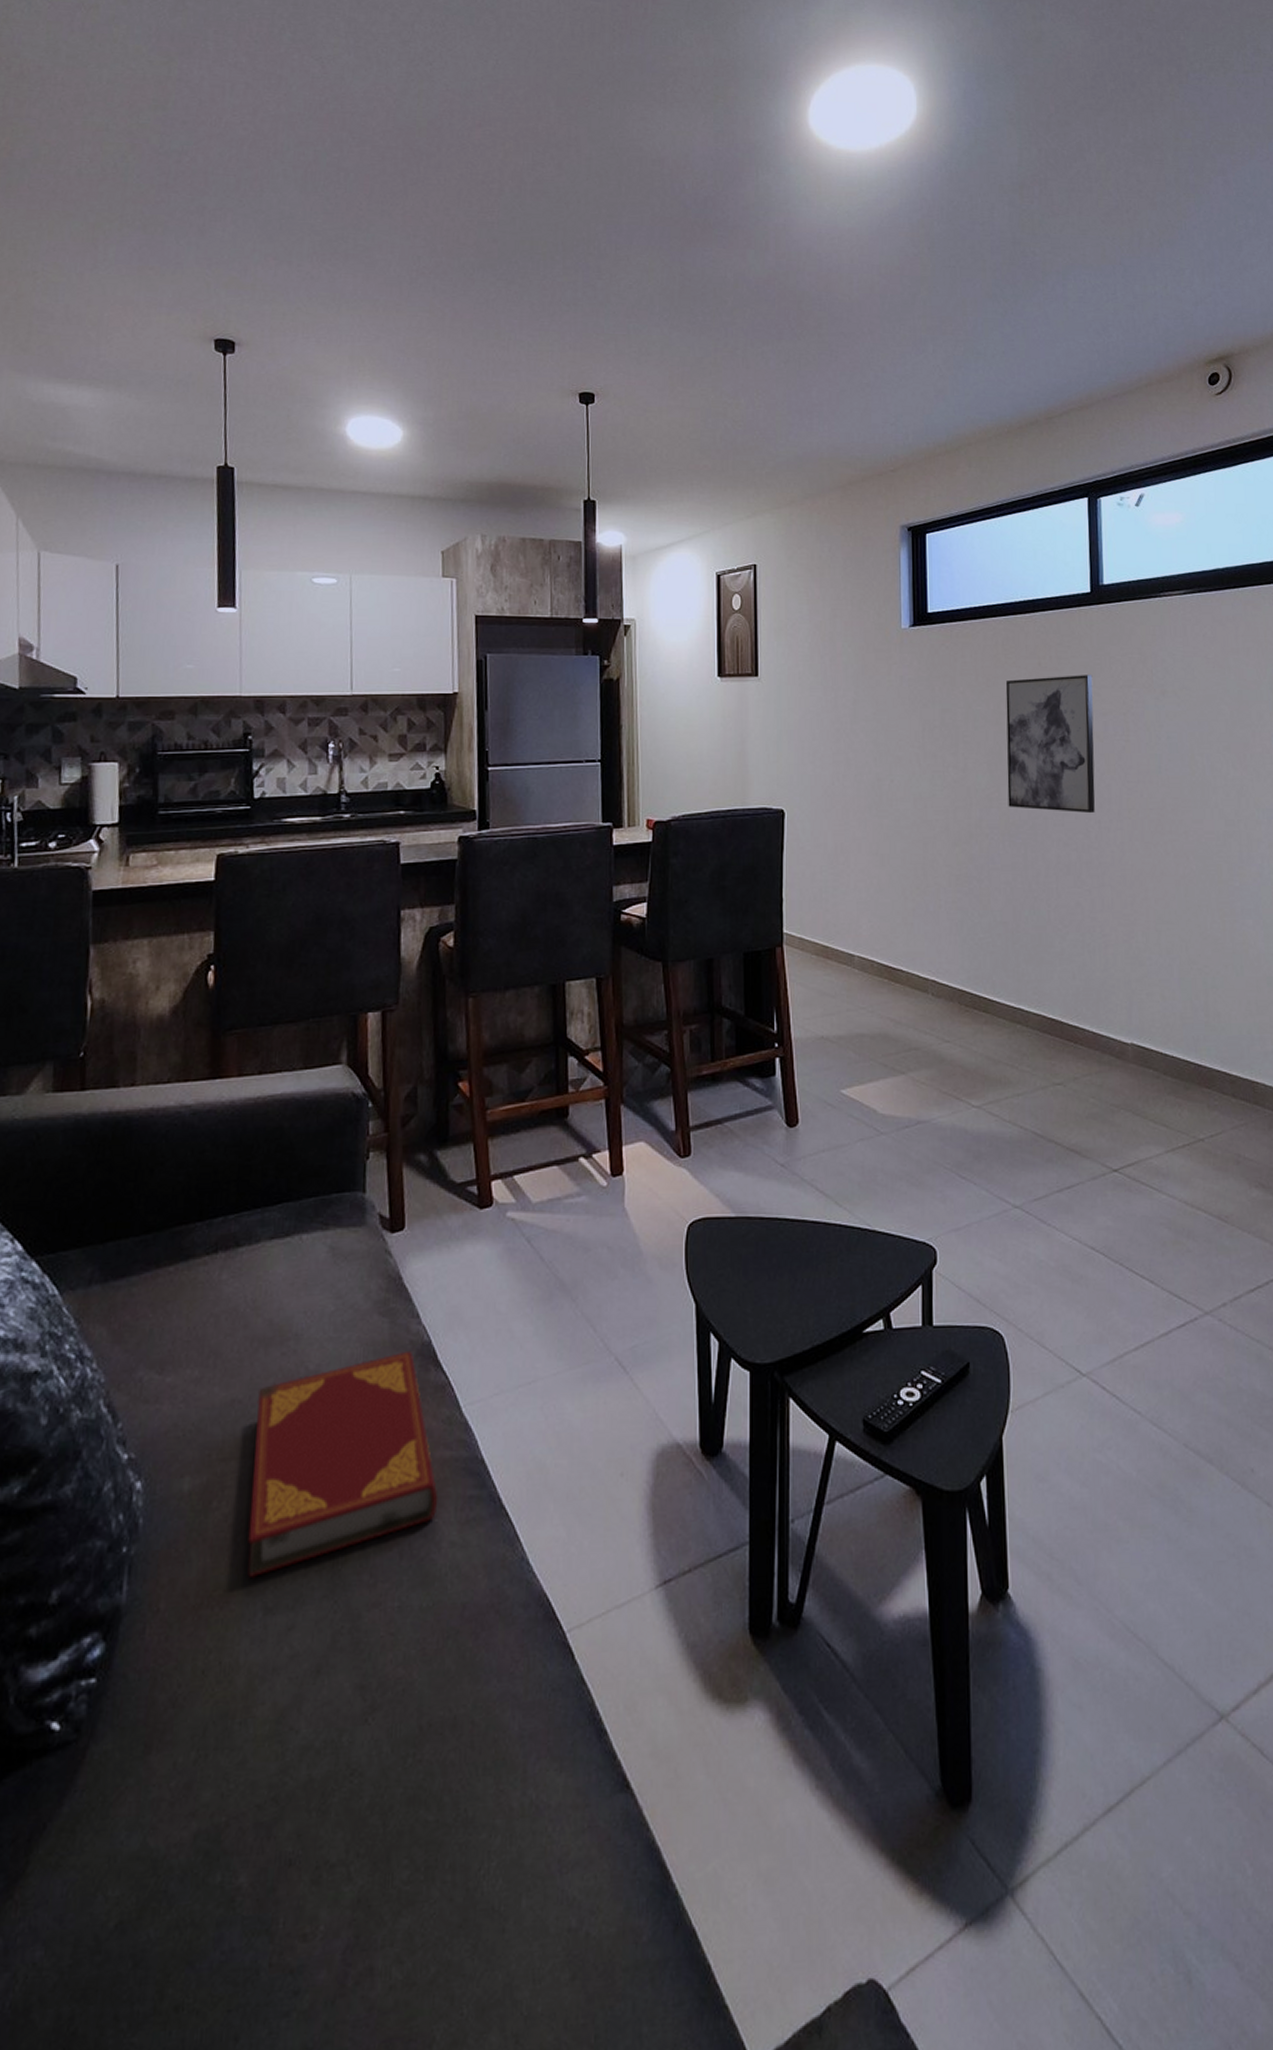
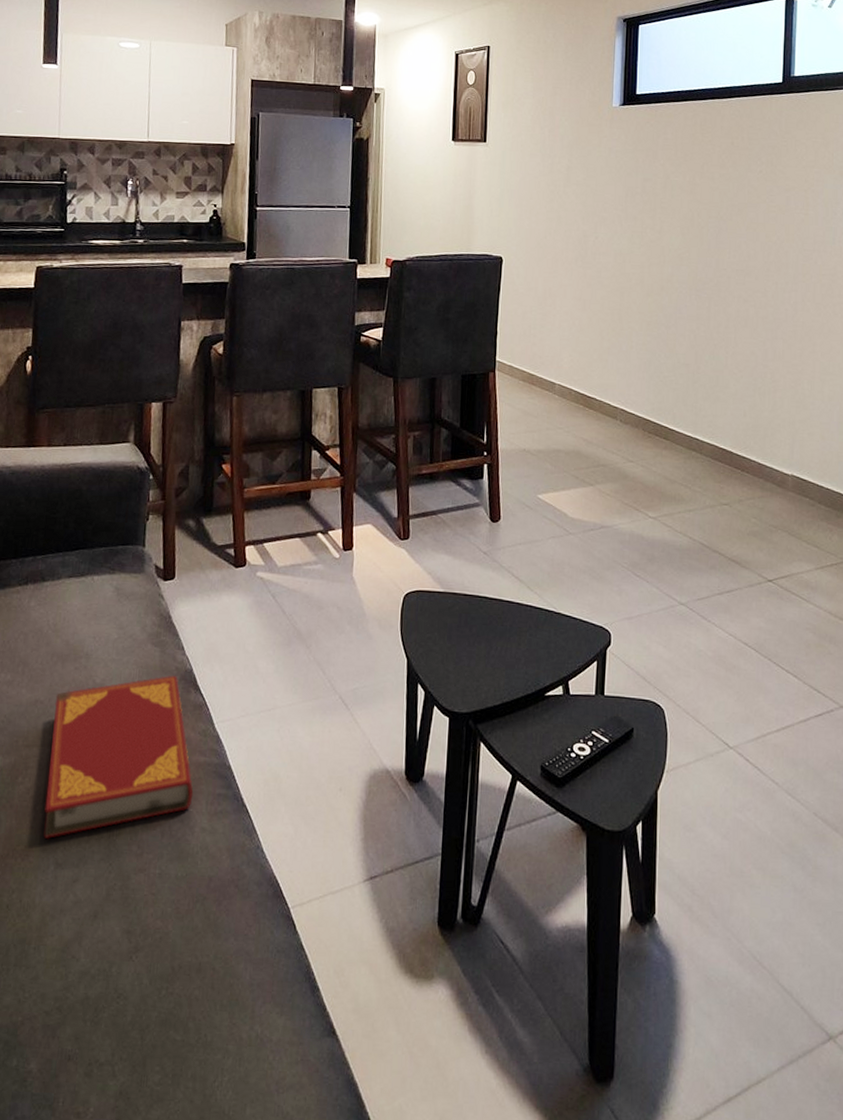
wall art: present [1005,675,1096,814] -> none [697,154,779,276]

